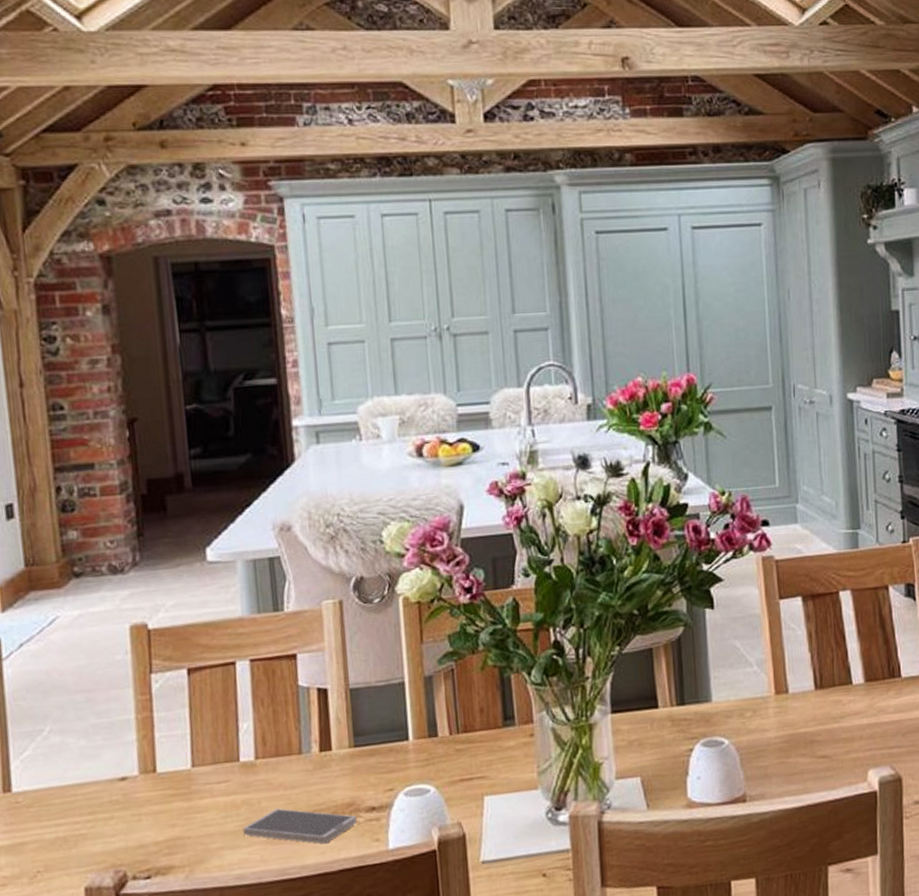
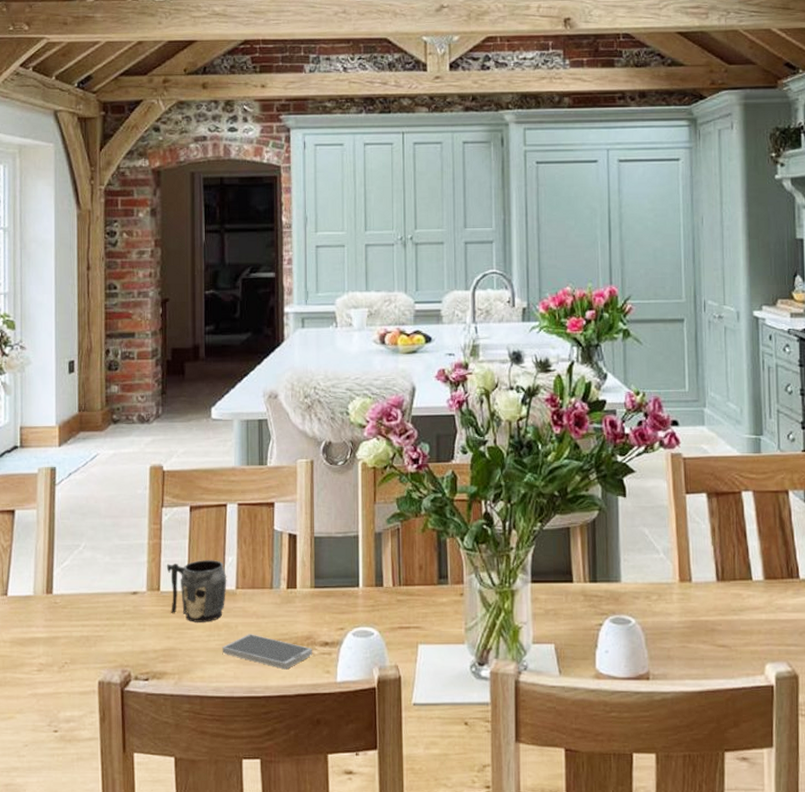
mug: none [163,728,244,804] -> present [167,560,227,622]

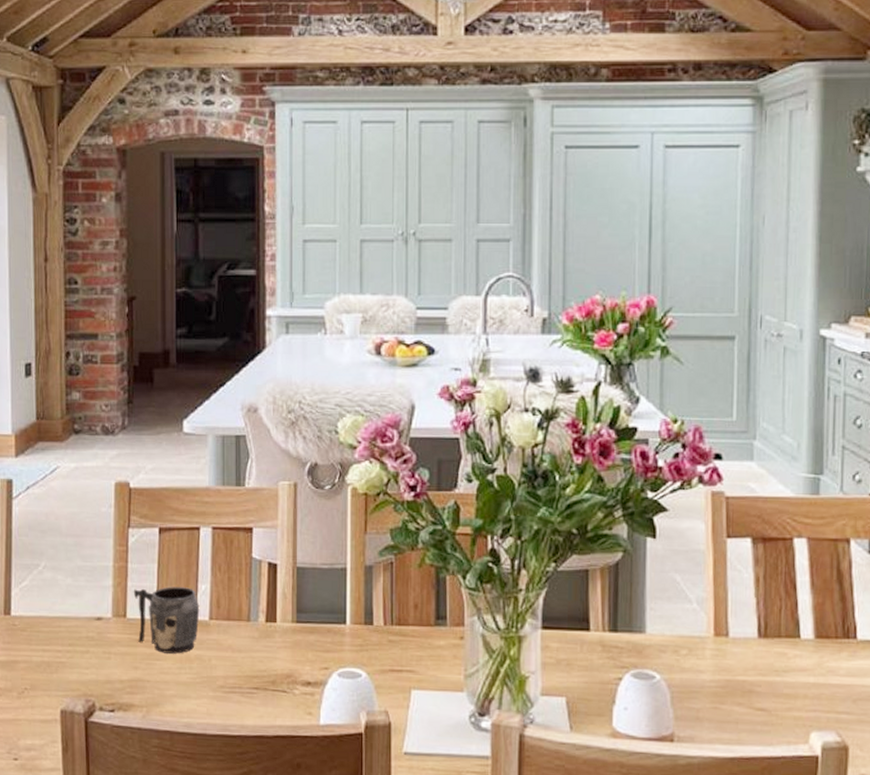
smartphone: present [222,634,312,670] -> none [194,668,293,709]

